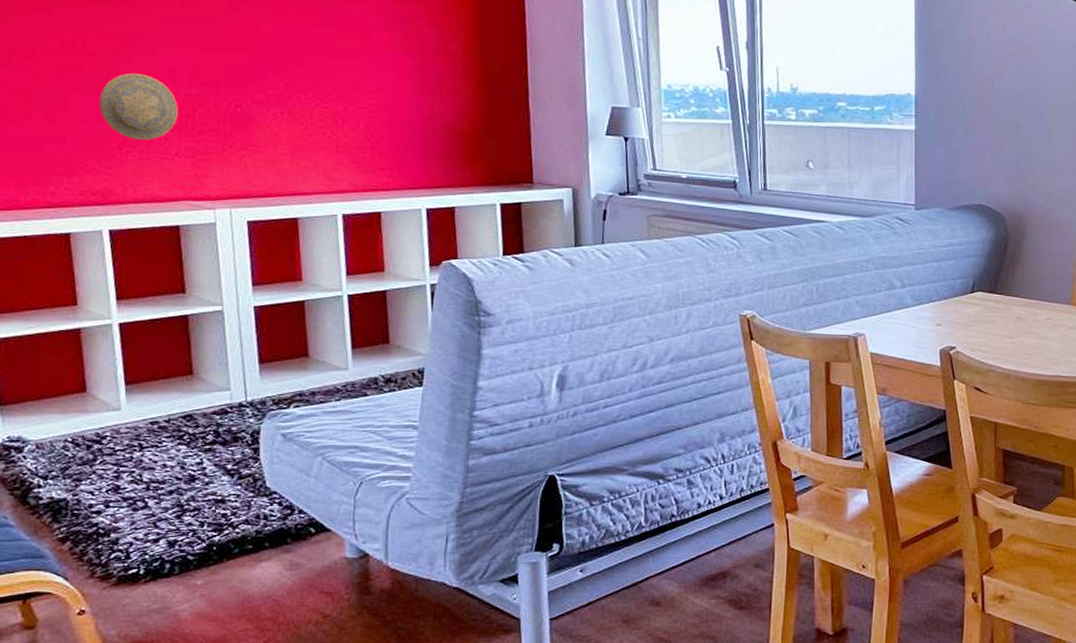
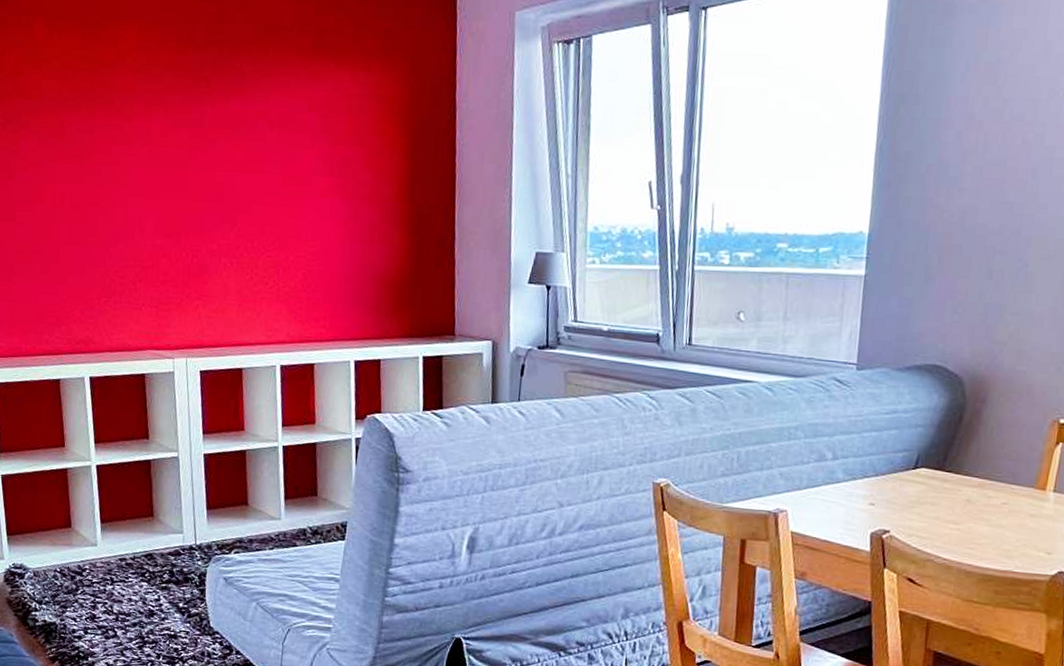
decorative plate: present [98,73,178,140] -> none [82,225,146,291]

